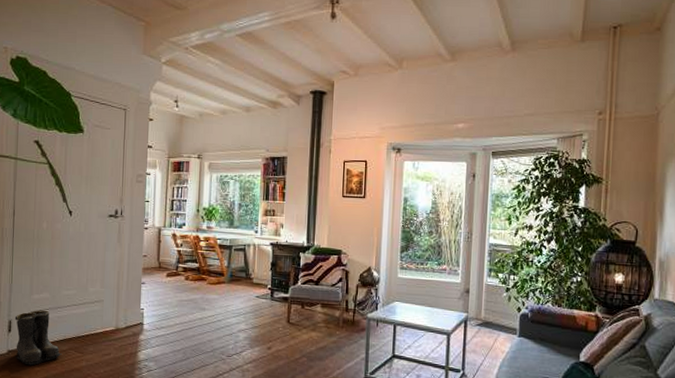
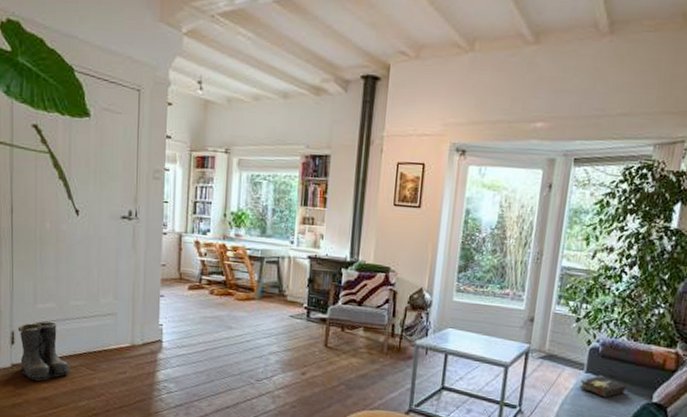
hardback book: none [514,338,555,359] -> present [579,375,626,398]

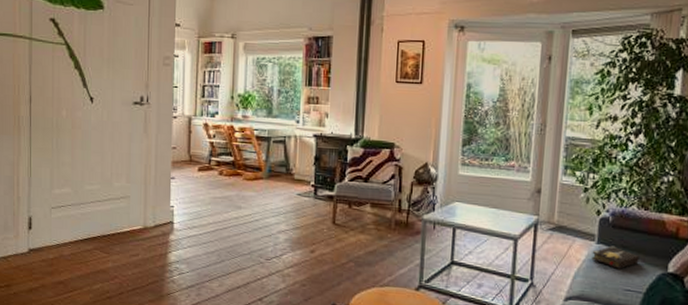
boots: present [17,321,72,382] -> none [35,206,86,266]

